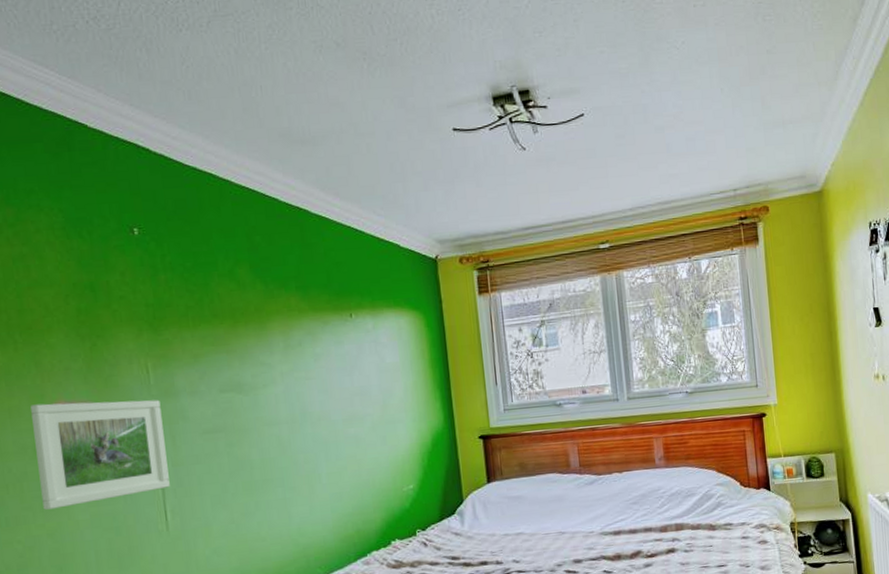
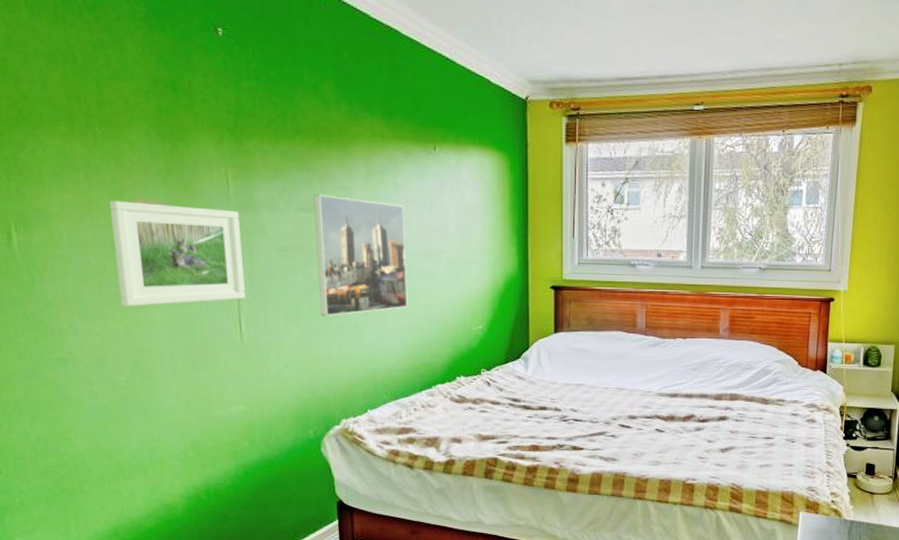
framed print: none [233,373,336,495] -> present [312,194,408,316]

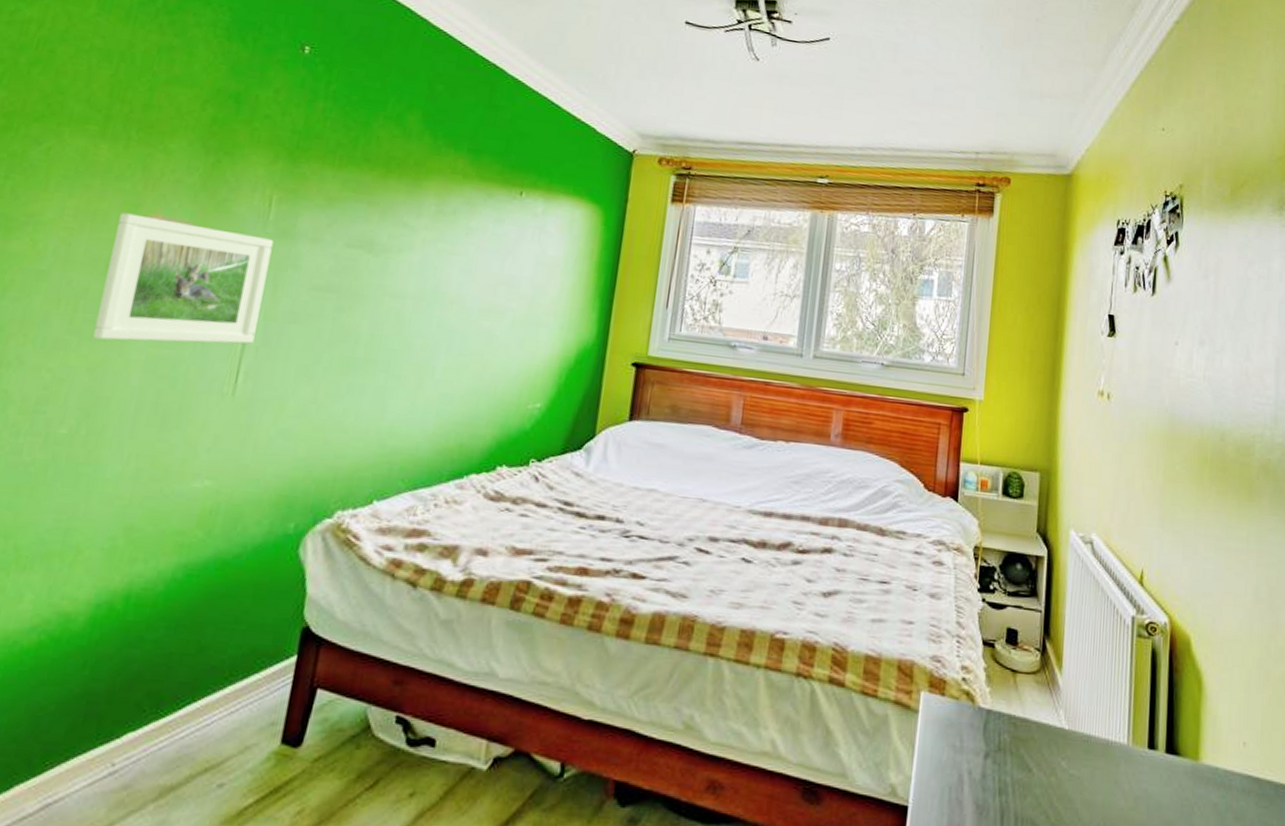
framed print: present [312,194,408,316] -> none [342,229,473,375]

